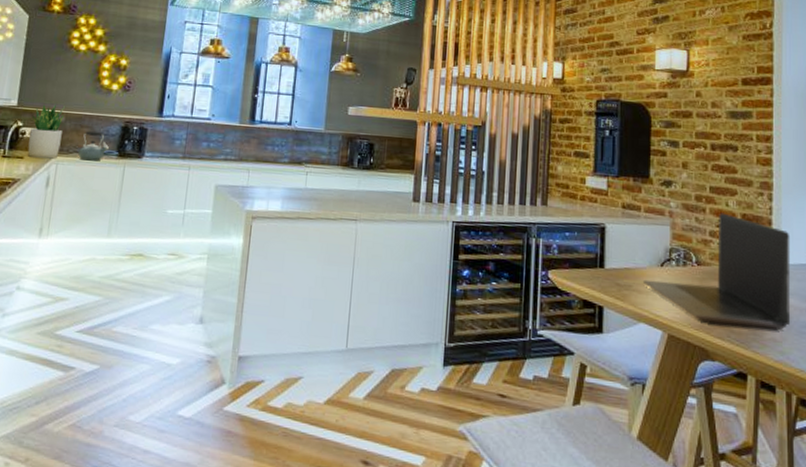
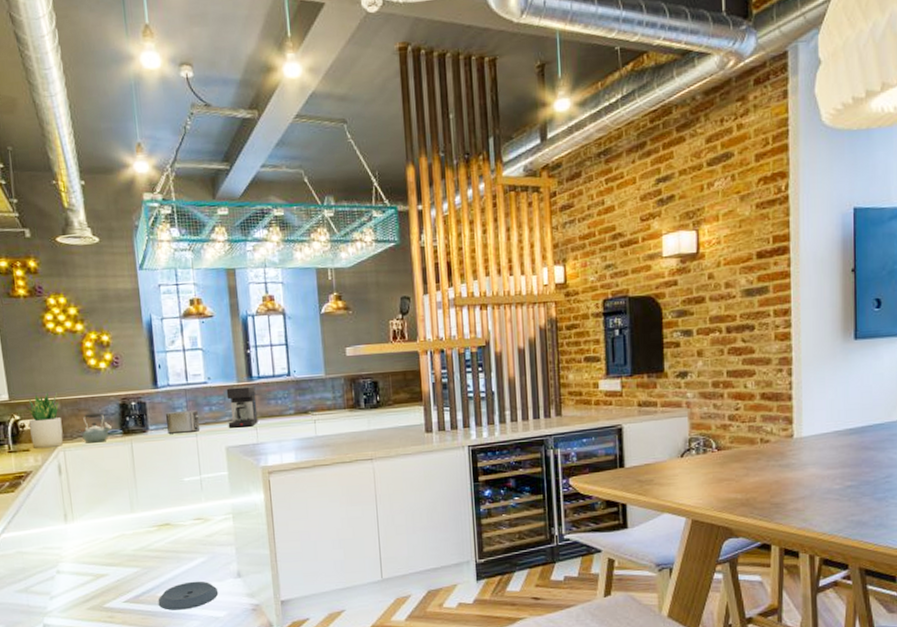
robot vacuum: none [111,320,176,350] -> present [158,581,218,610]
toaster: none [161,142,196,166] -> present [165,410,199,434]
coffee maker: none [222,127,256,169] -> present [226,386,258,428]
laptop computer: present [643,212,791,330] -> none [664,395,813,504]

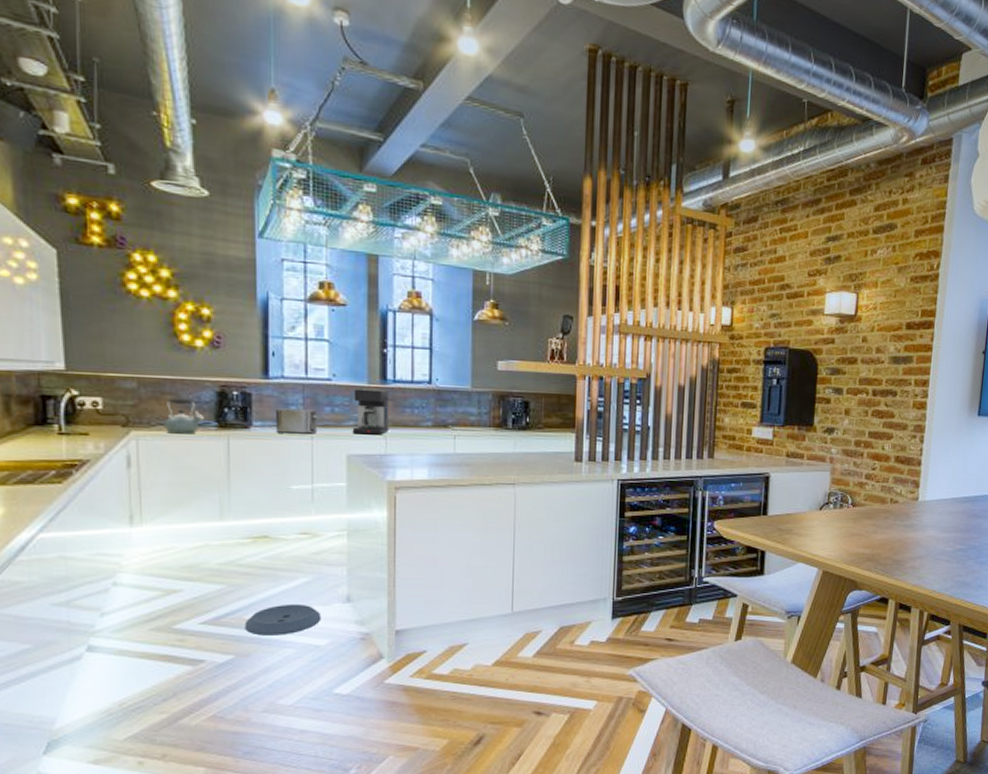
planter: present [26,392,64,449] -> none [89,366,137,435]

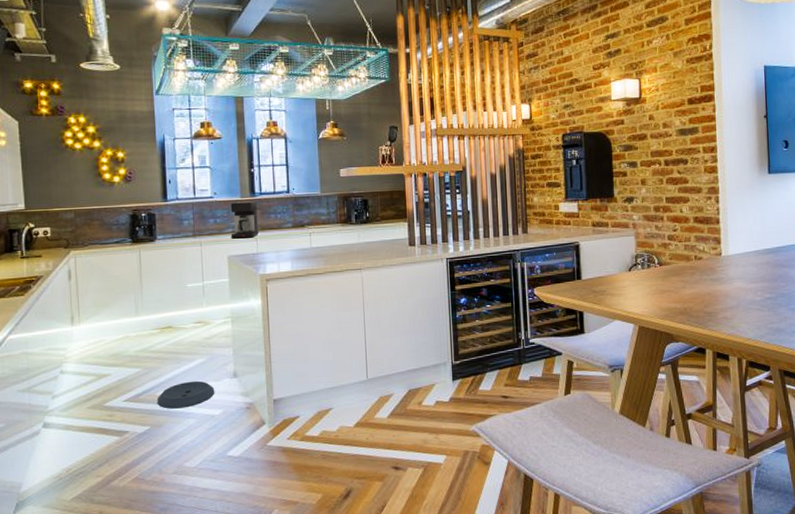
kettle: present [164,399,205,434] -> none [93,223,123,251]
toaster: present [275,408,318,435] -> none [173,222,205,243]

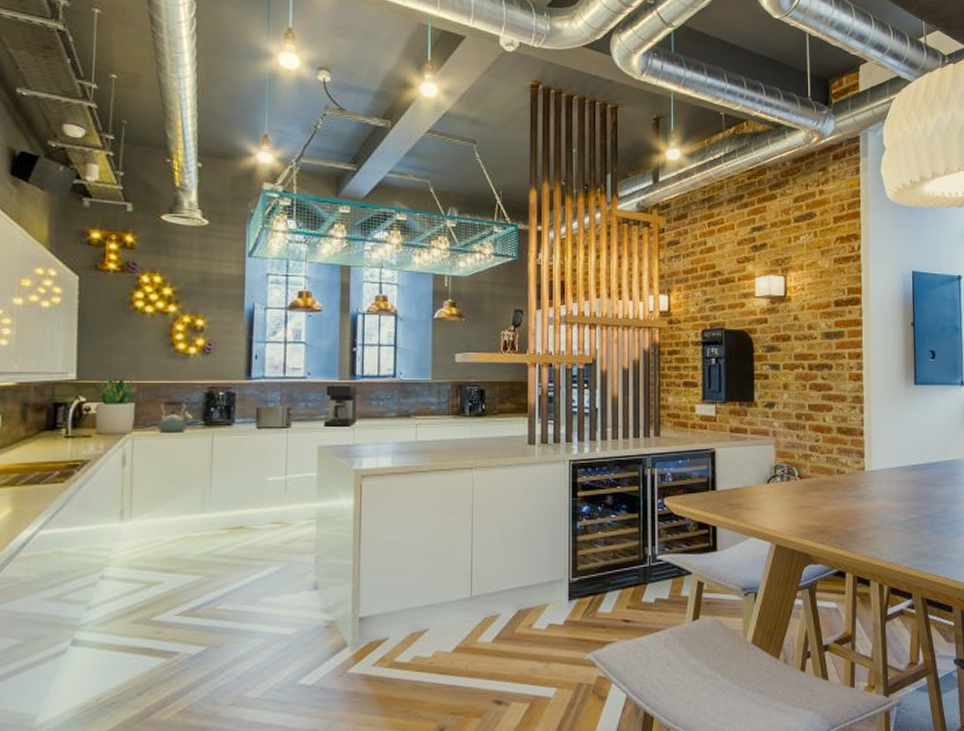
planter: none [41,202,75,256] -> present [95,374,135,436]
kettle: none [93,223,123,251] -> present [157,401,194,433]
robot vacuum: present [157,380,214,409] -> none [217,592,289,626]
toaster: none [173,222,205,243] -> present [254,406,293,430]

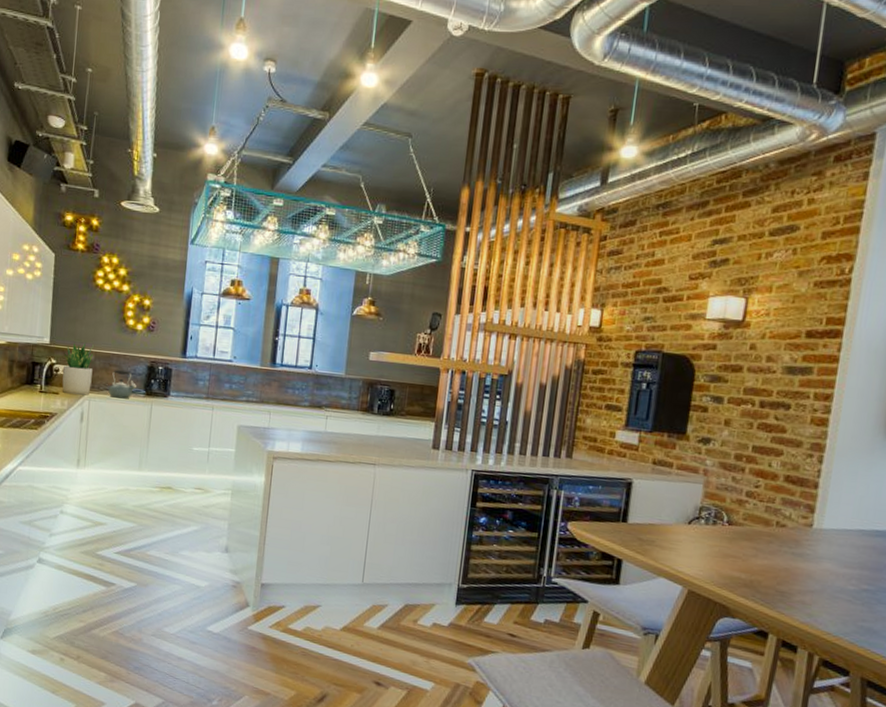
toaster: present [254,406,293,430] -> none [186,382,219,406]
coffee maker: present [323,385,357,427] -> none [244,370,277,411]

